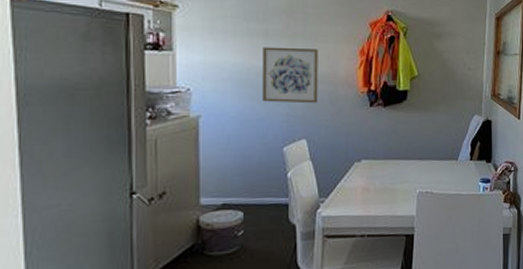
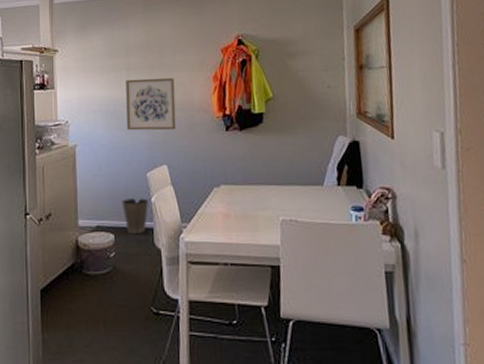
waste basket: none [253,173,285,212] -> present [122,198,149,235]

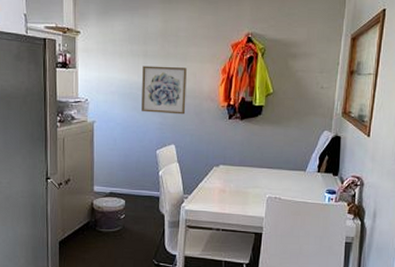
waste basket: present [122,198,149,235] -> none [133,171,157,202]

